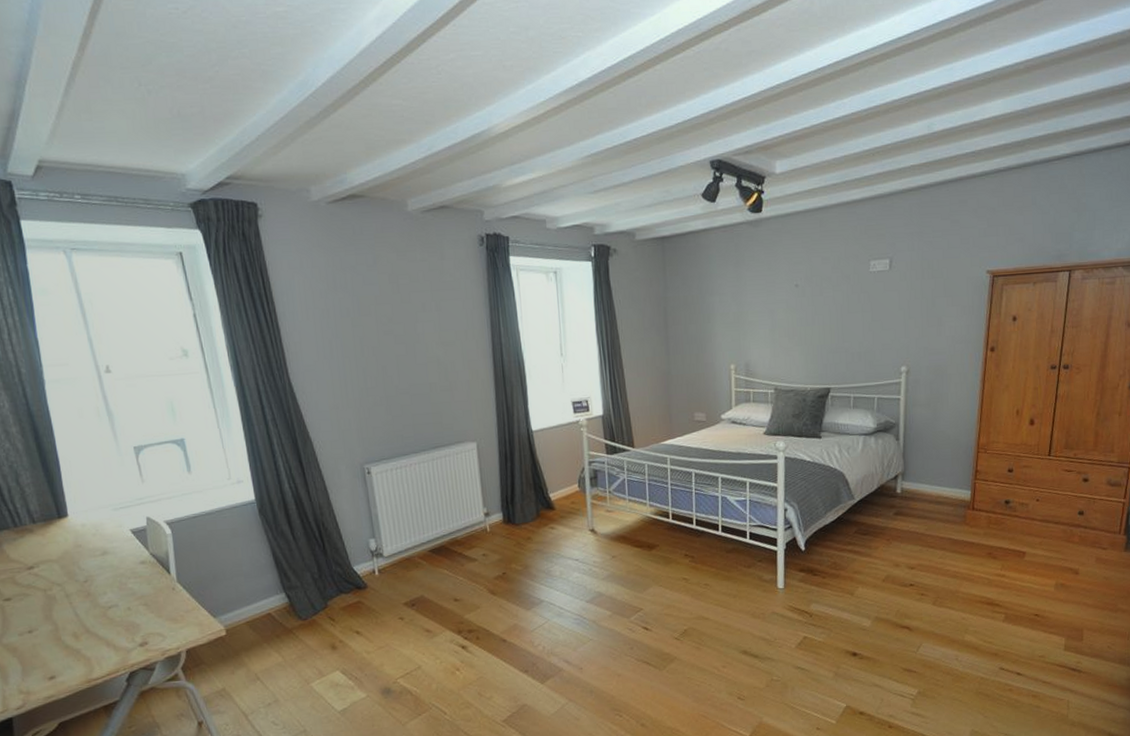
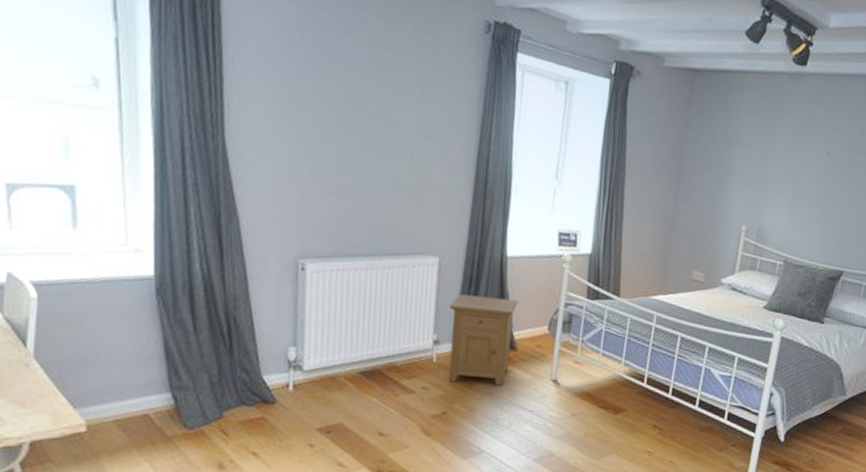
nightstand: none [492,466,551,546] -> present [448,294,519,386]

